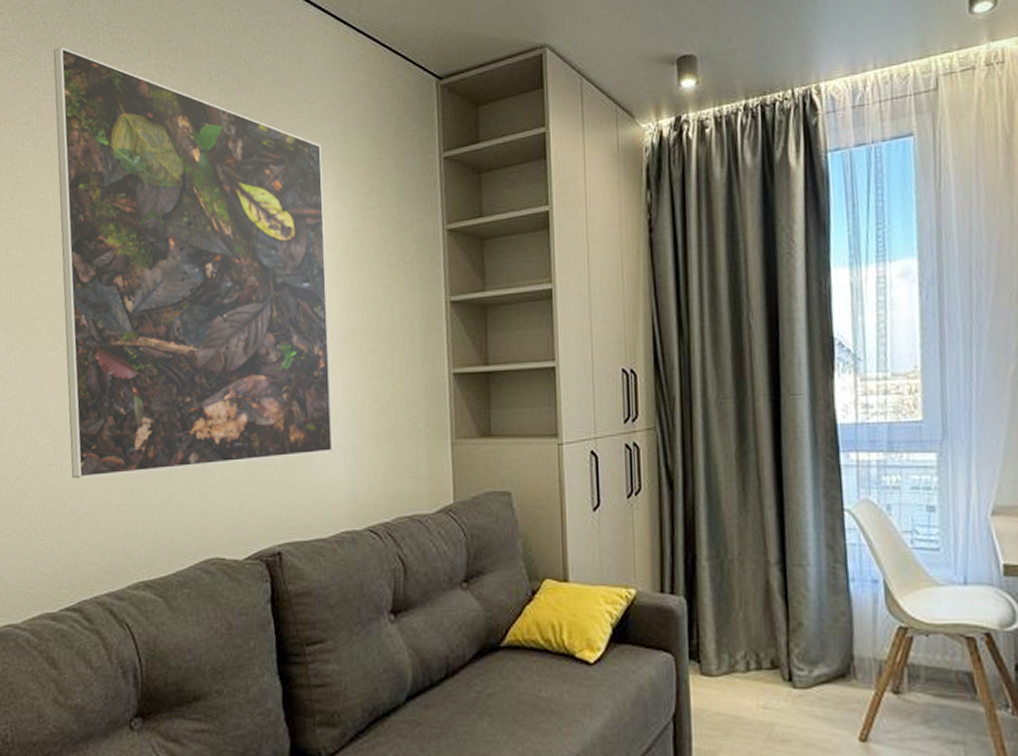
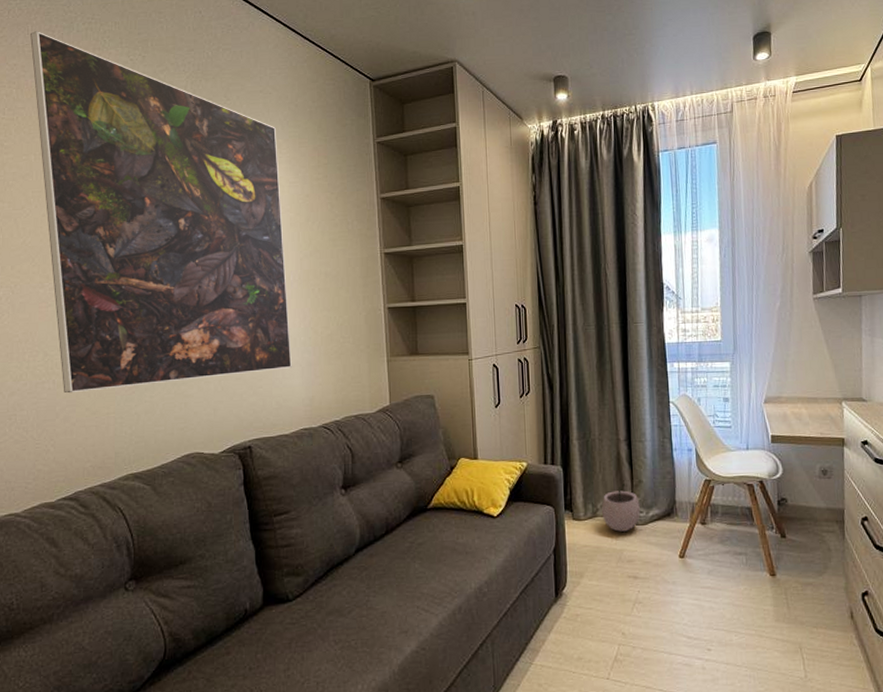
plant pot: none [741,625,800,697] -> present [601,483,640,532]

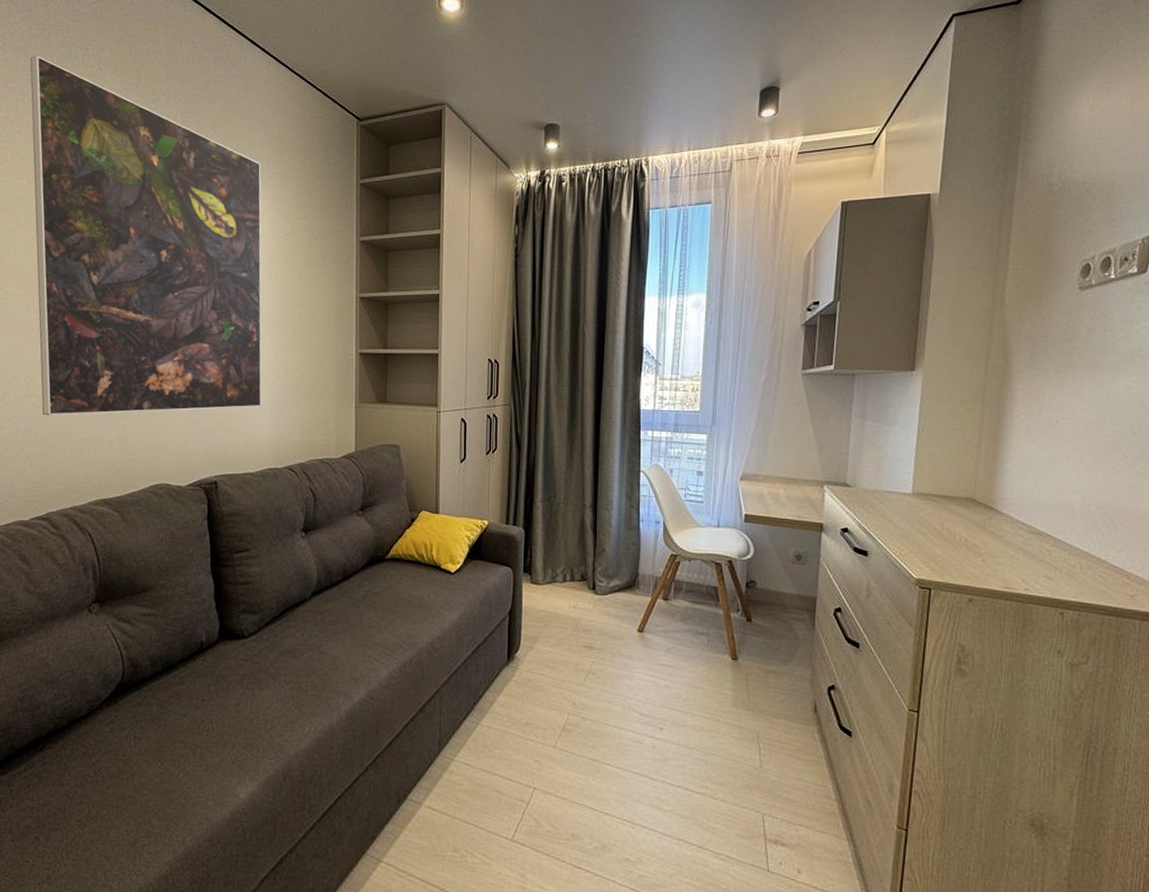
plant pot: present [601,483,640,532] -> none [560,550,601,600]

